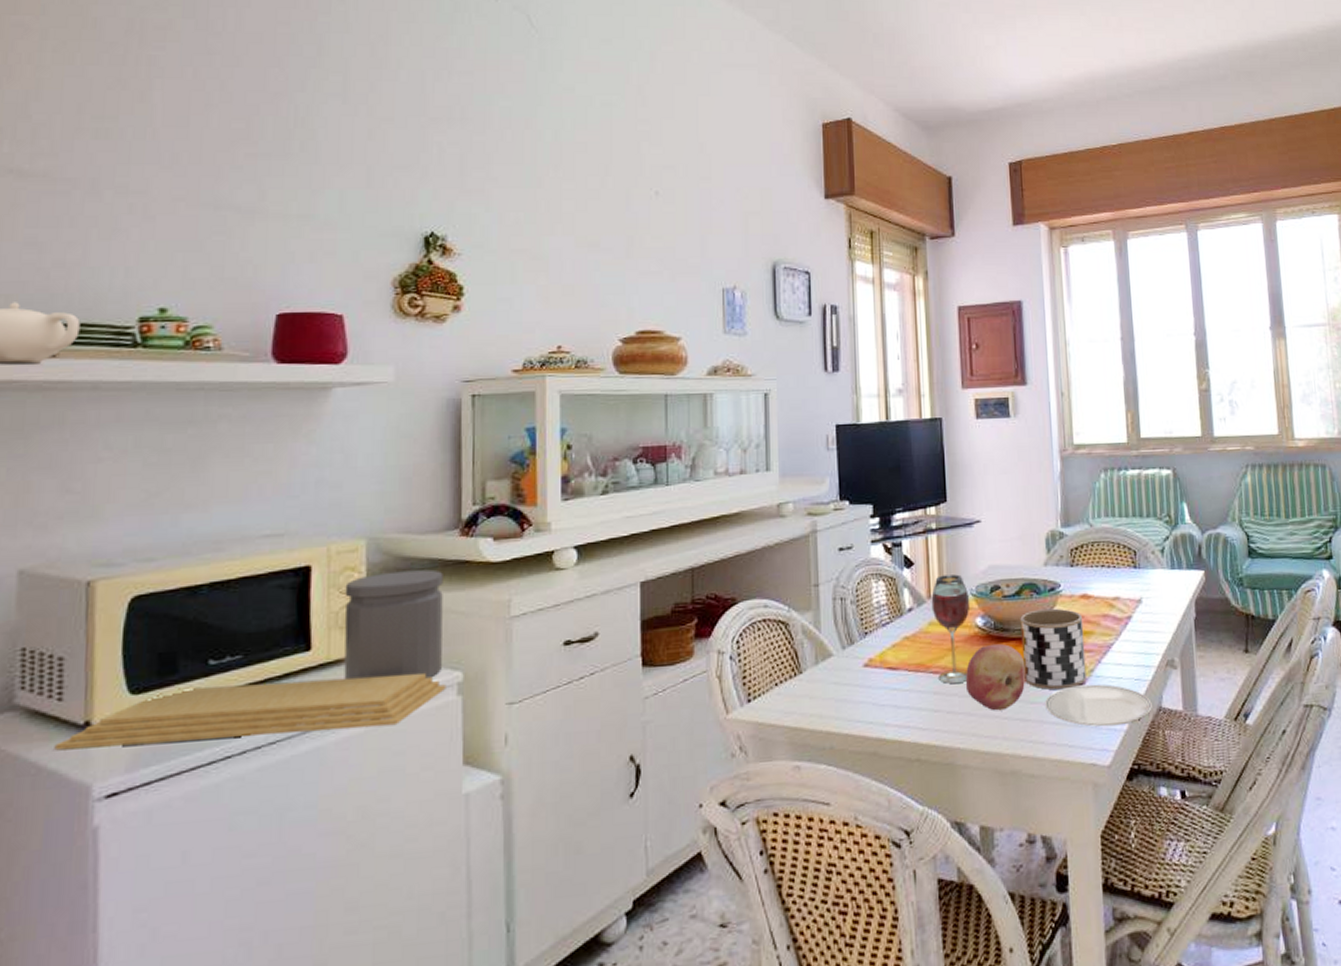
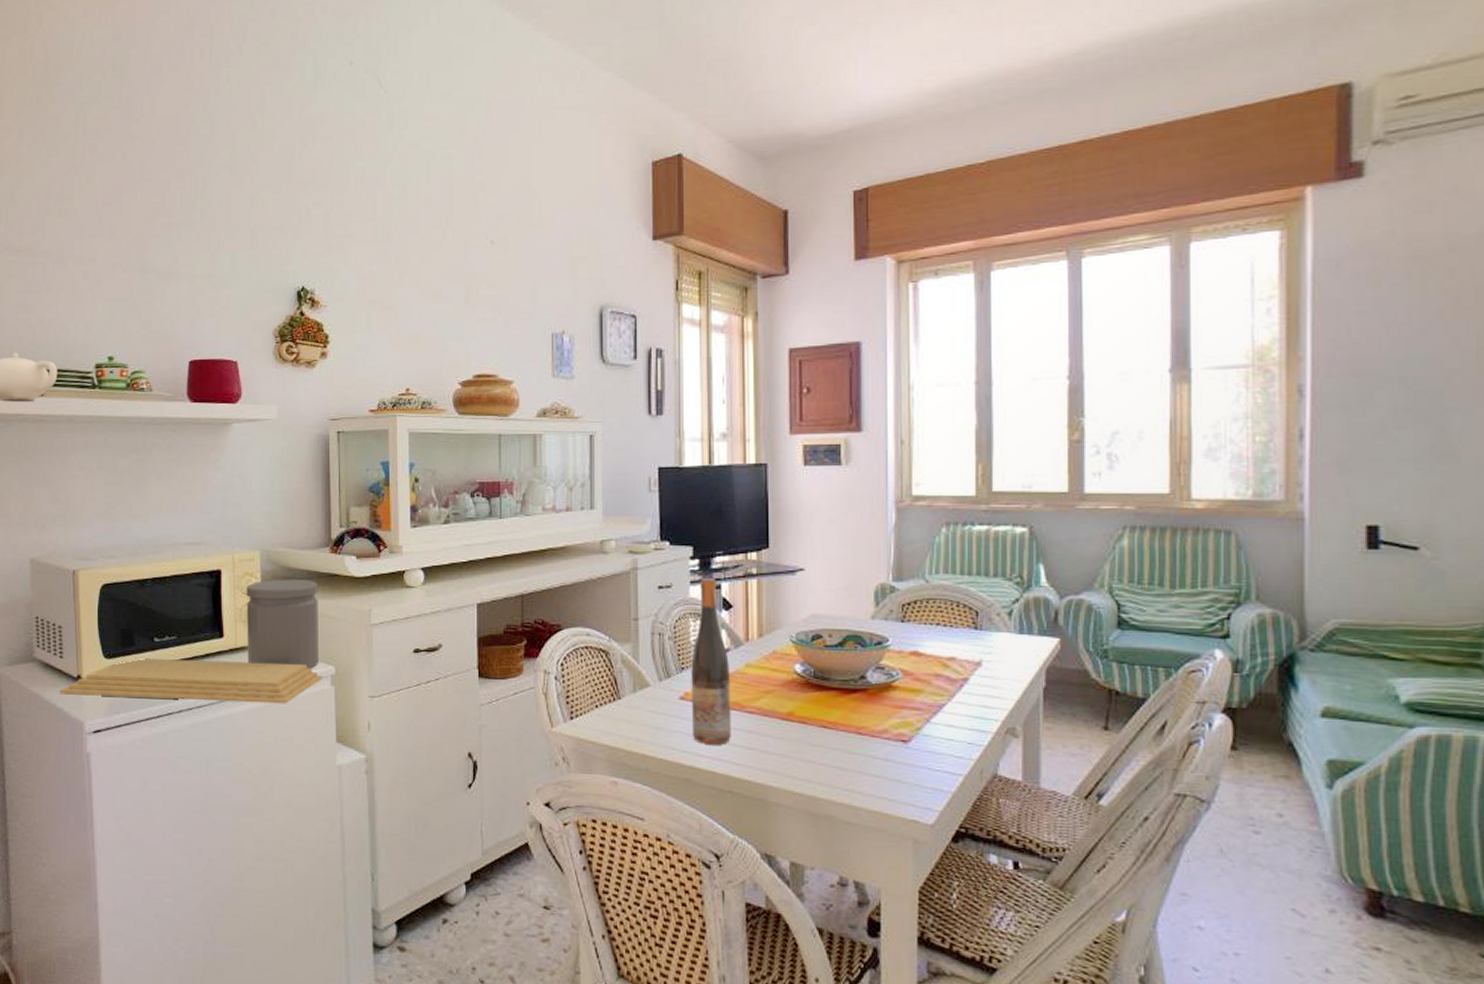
wine bottle: none [874,535,917,712] -> present [691,577,731,745]
wineglass: present [931,574,971,683] -> none [749,620,790,725]
fruit: present [965,643,1026,711] -> none [781,691,846,757]
cup: present [1020,608,1087,690] -> none [842,662,912,744]
plate: present [1045,684,1152,727] -> none [865,741,986,787]

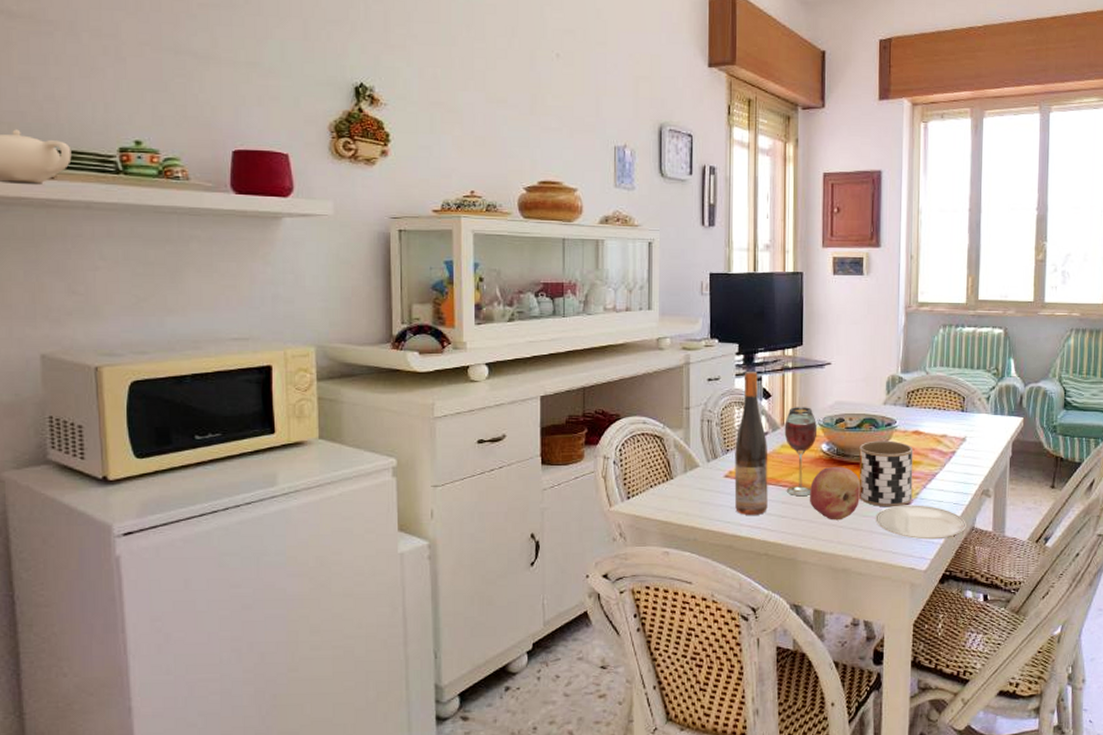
cutting board: present [60,659,323,704] -> none [81,457,384,498]
jar: present [246,579,319,669] -> none [300,375,379,462]
wineglass: none [749,620,790,725] -> present [784,407,818,495]
fruit: none [781,691,846,757] -> present [809,466,861,521]
cup: none [842,662,912,744] -> present [859,440,913,507]
plate: none [865,741,986,787] -> present [875,505,966,540]

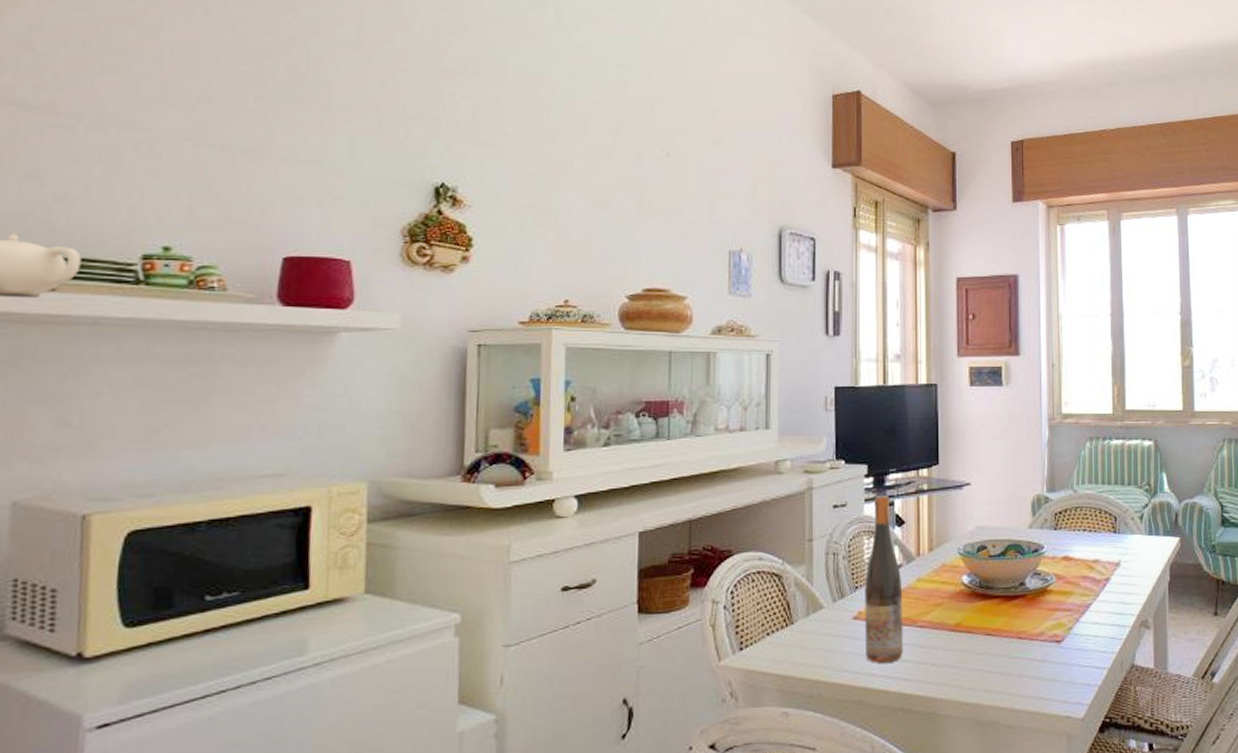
wineglass: present [784,407,818,495] -> none [920,534,958,637]
fruit: present [809,466,861,521] -> none [949,600,1008,665]
cup: present [859,440,913,507] -> none [1004,568,1065,646]
plate: present [875,505,966,540] -> none [1025,641,1125,682]

